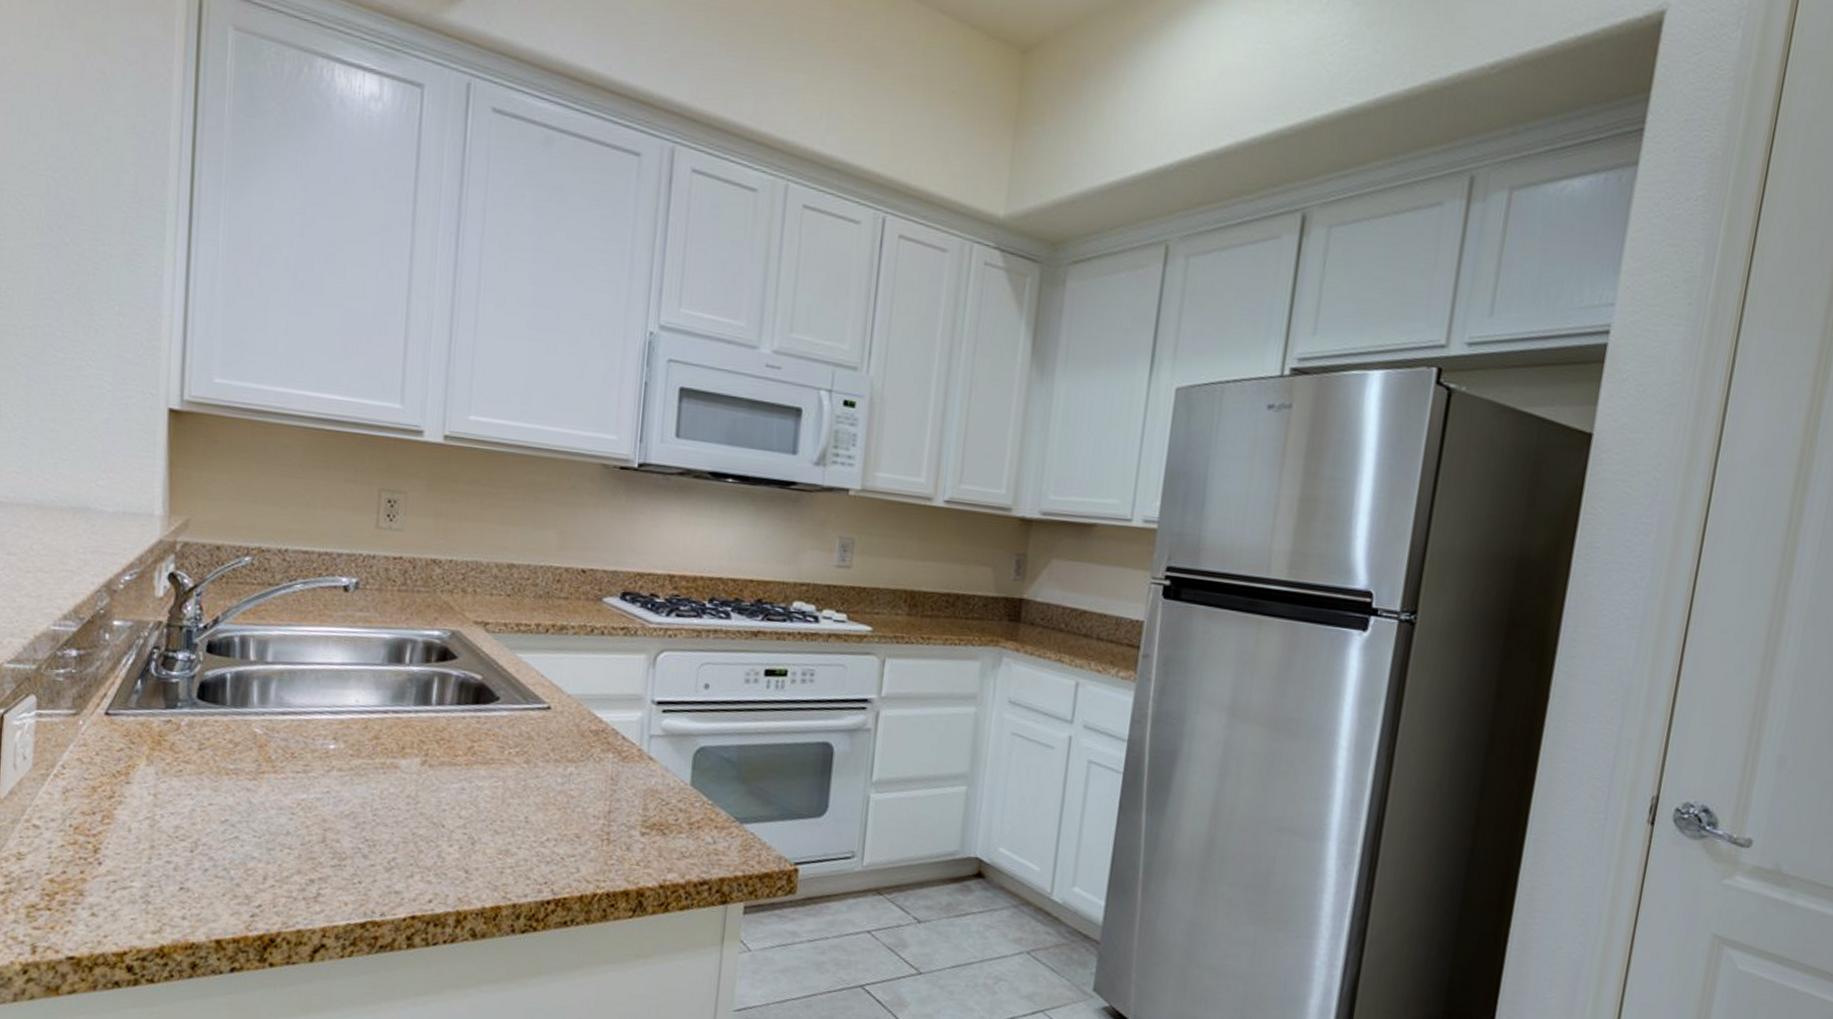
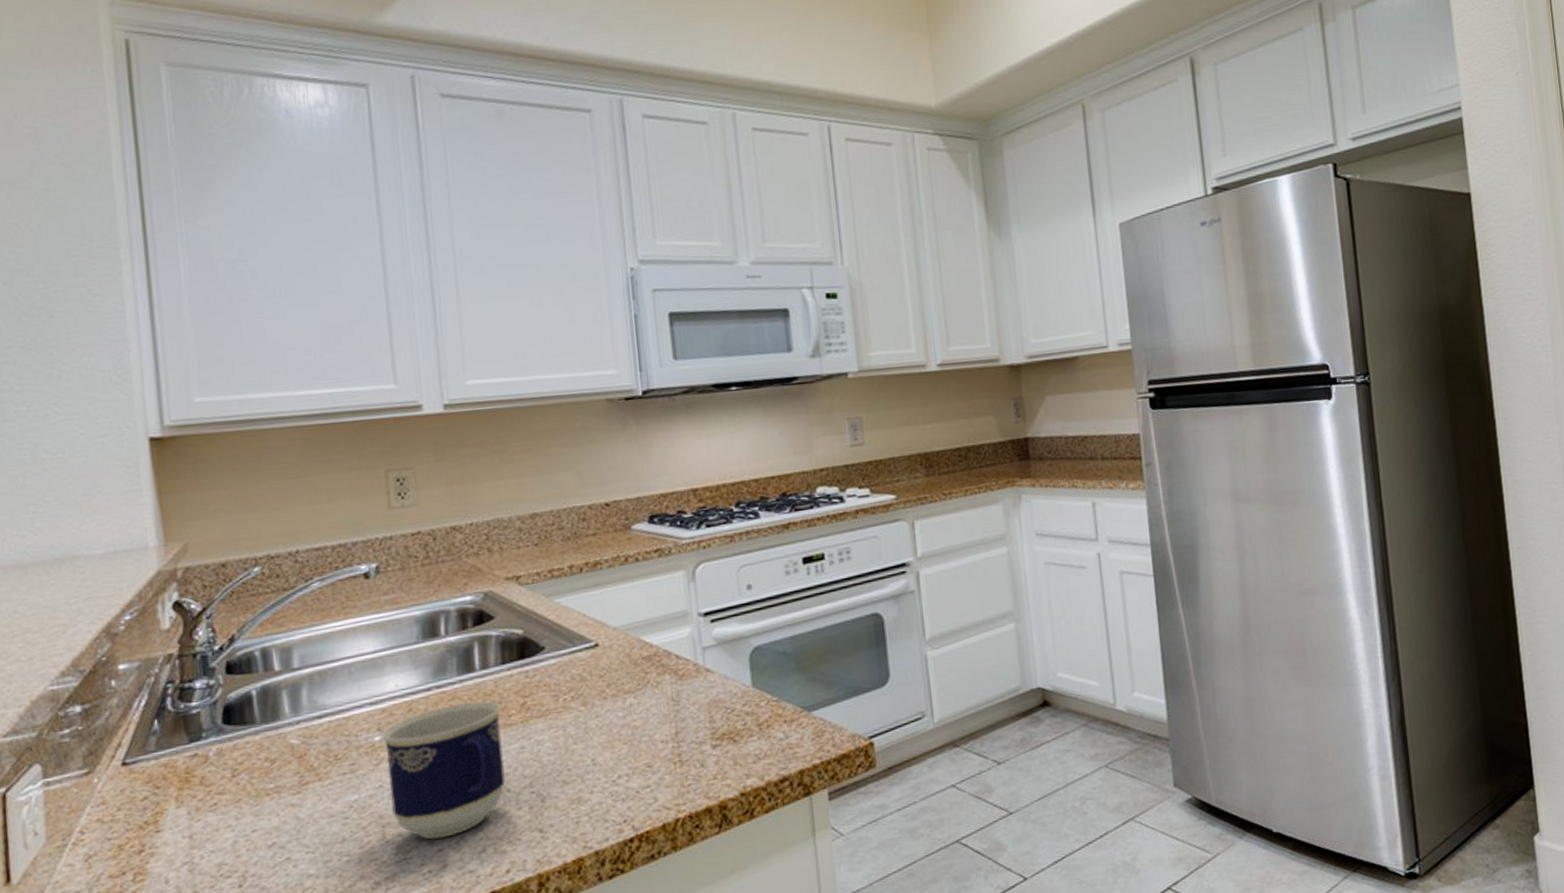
cup: none [335,731,449,855] -> present [381,701,505,840]

